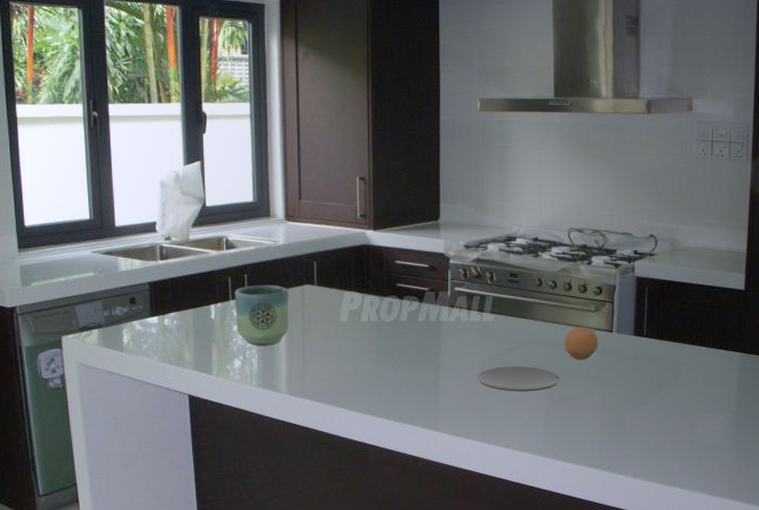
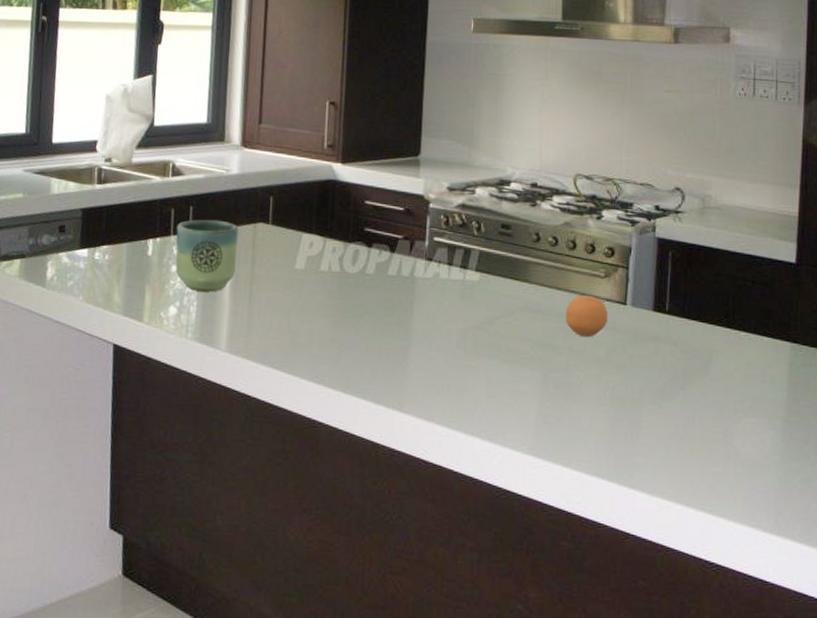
plate: present [477,366,560,392] -> none [456,337,558,373]

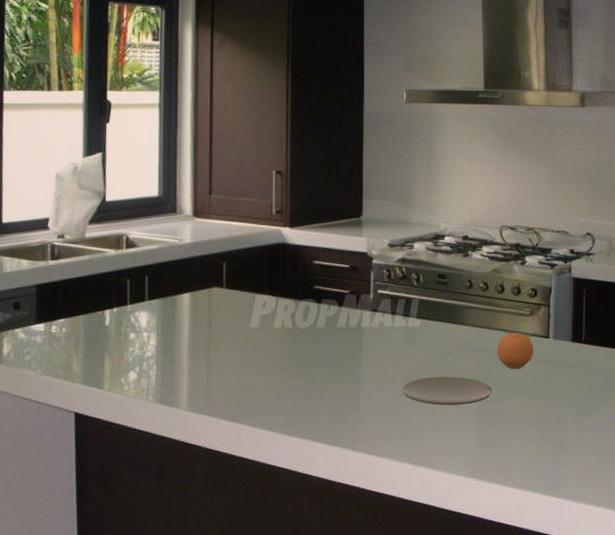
ceramic pot: present [175,219,238,292] -> none [132,287,194,356]
plate: none [456,337,558,373] -> present [402,376,492,405]

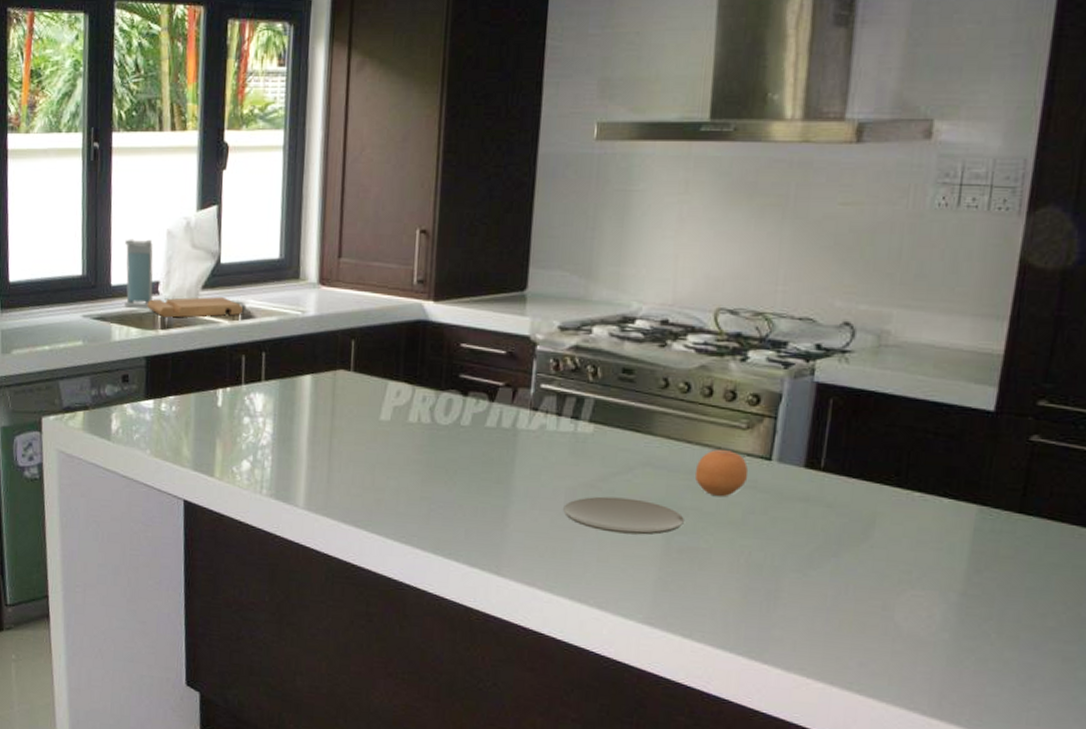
soap dispenser: none [15,182,43,242] -> present [124,239,153,308]
cutting board: none [37,230,128,250] -> present [147,297,244,318]

